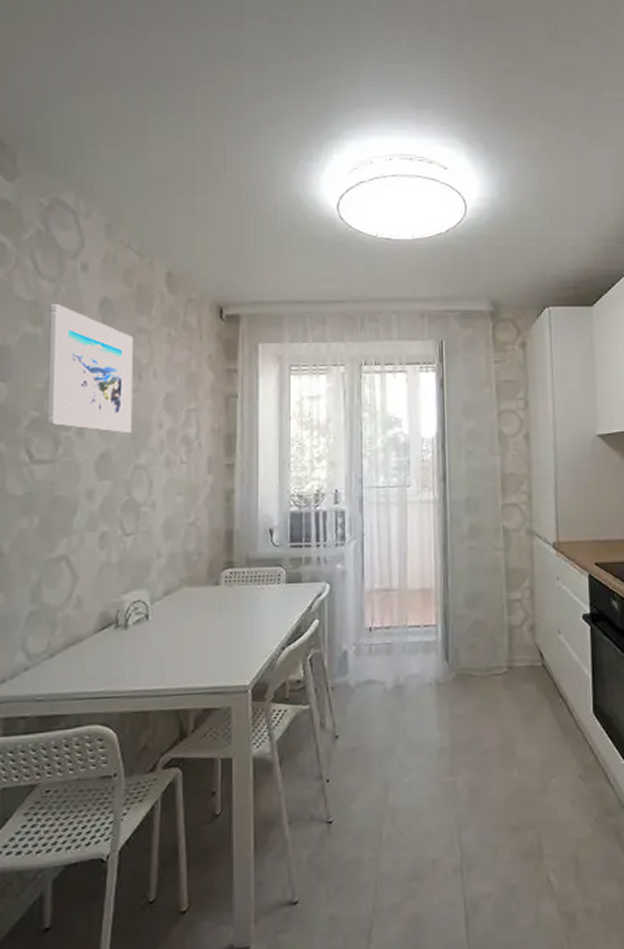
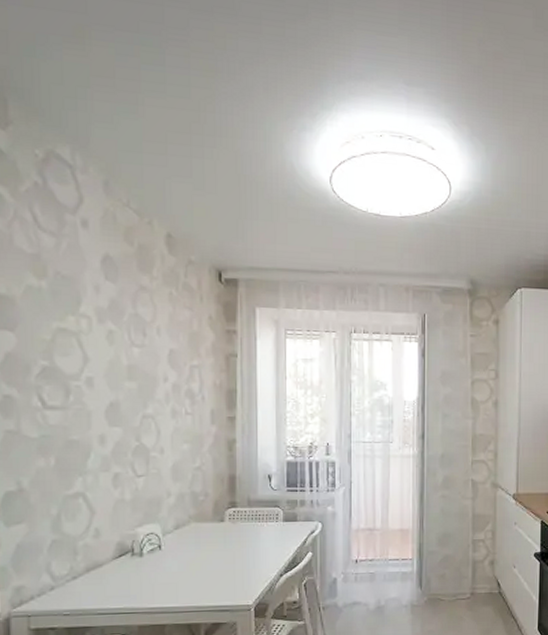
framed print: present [46,304,133,433] -> none [52,258,138,384]

